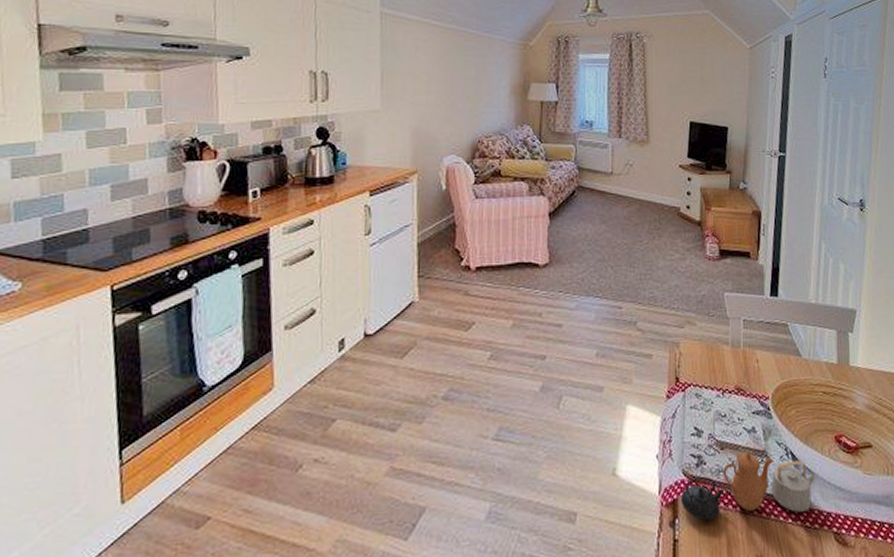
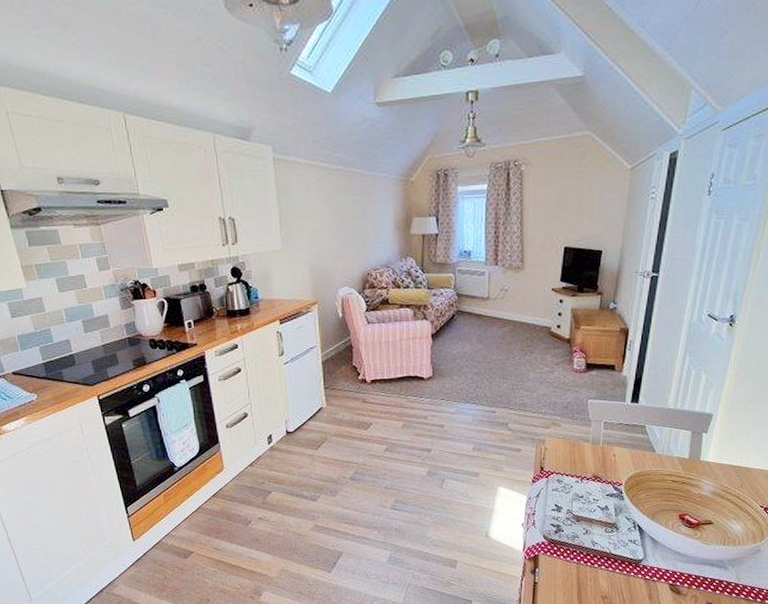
teapot: present [680,451,816,521] -> none [541,524,658,571]

